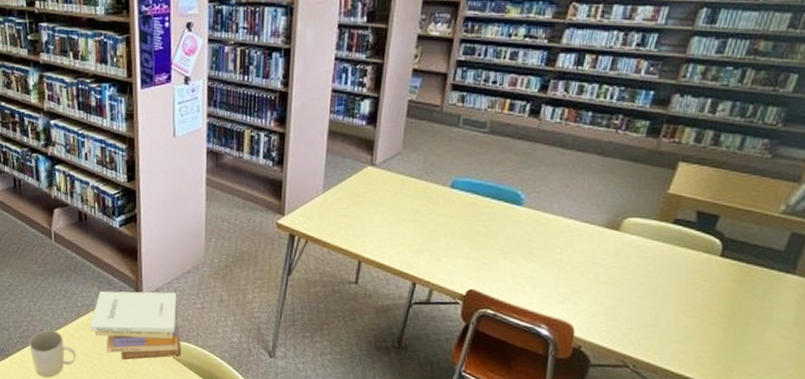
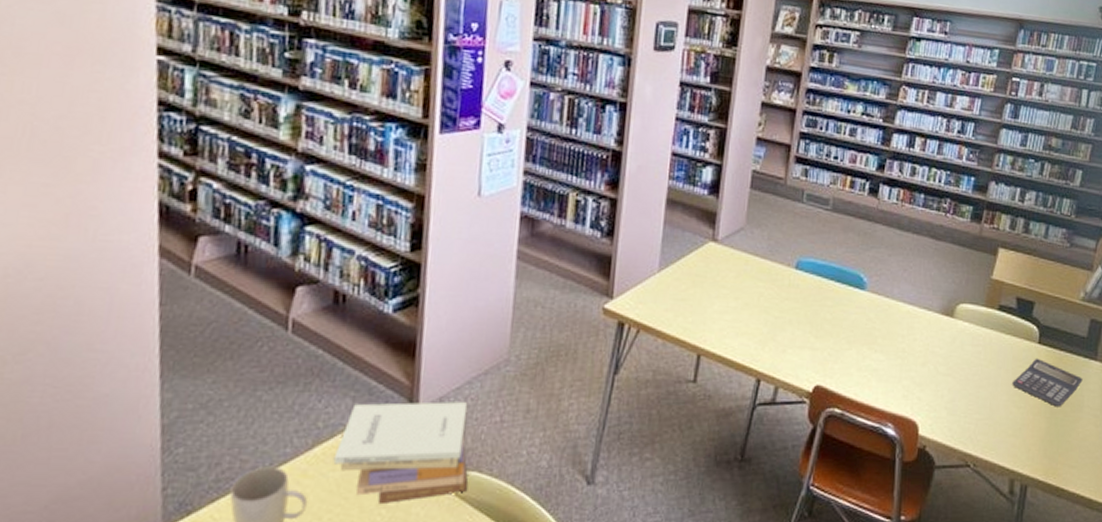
calculator: none [684,270,774,318] -> present [1012,358,1083,407]

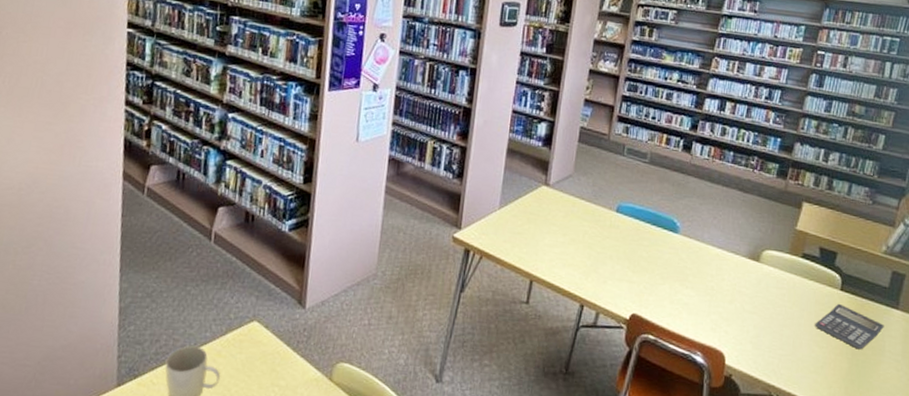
books: present [333,401,469,503] -> none [240,302,344,383]

